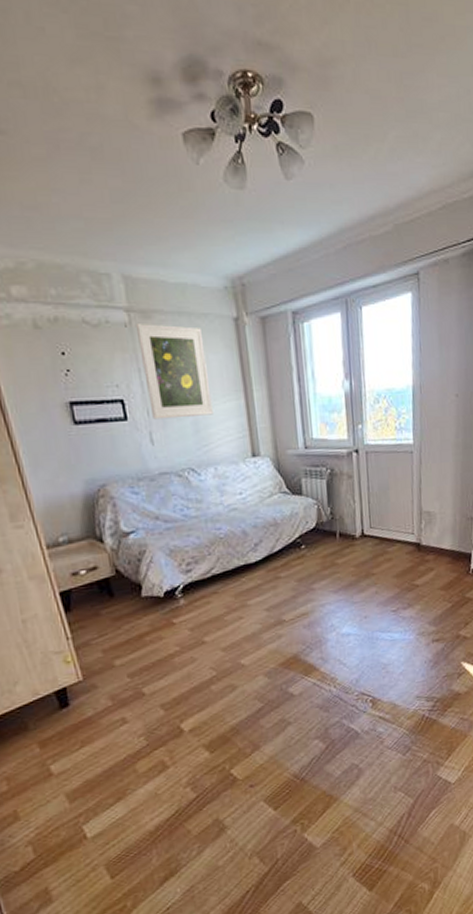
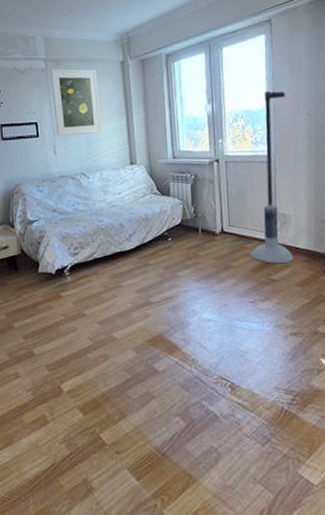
floor lamp: none [393,365,438,568] -> present [251,91,294,264]

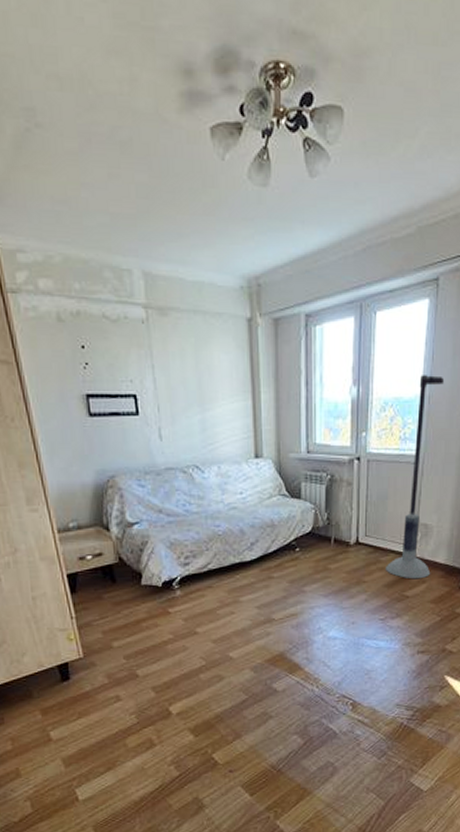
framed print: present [49,68,102,137] -> none [152,321,220,416]

